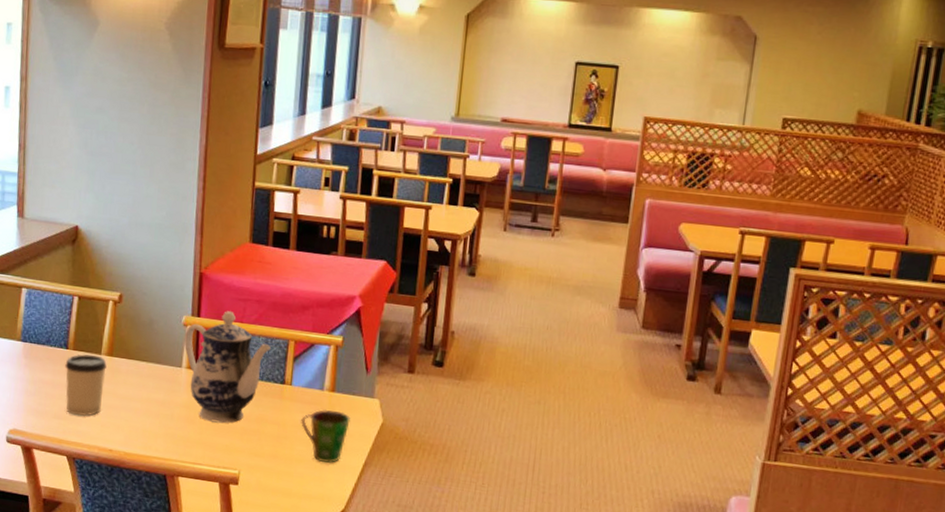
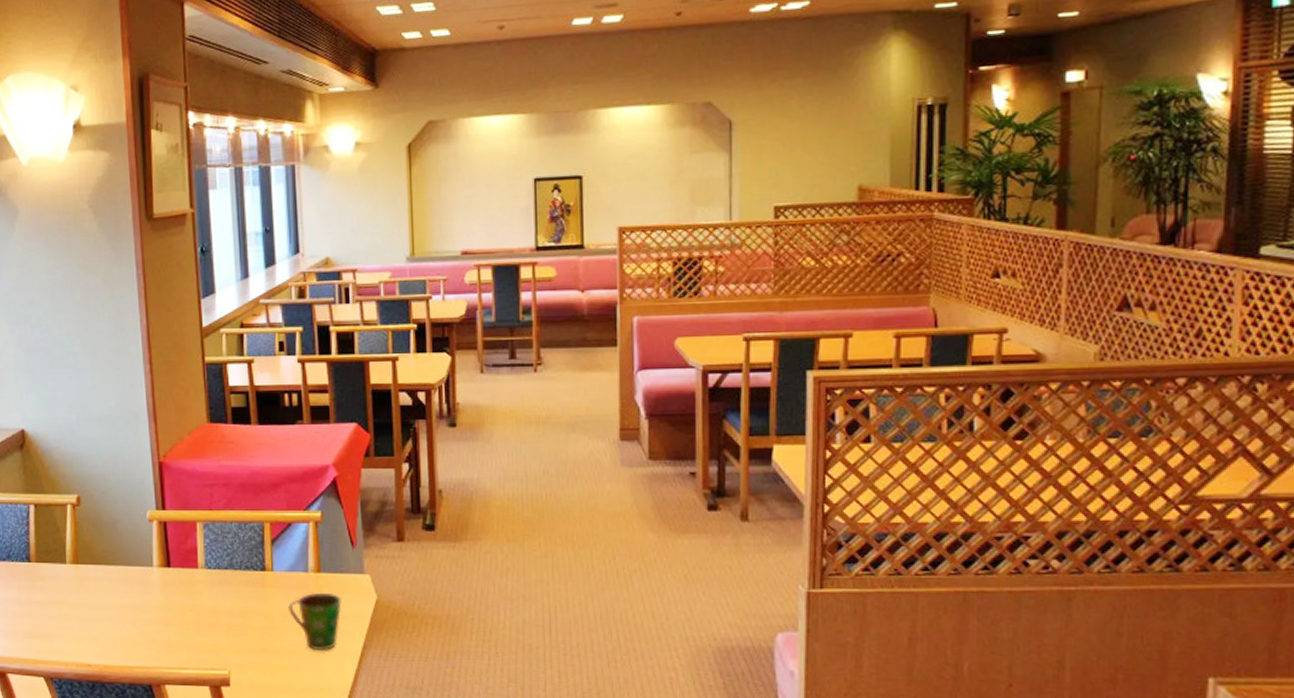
cup: present [65,353,107,417] -> none [29,564,74,633]
teapot: present [184,311,271,424] -> none [151,499,245,622]

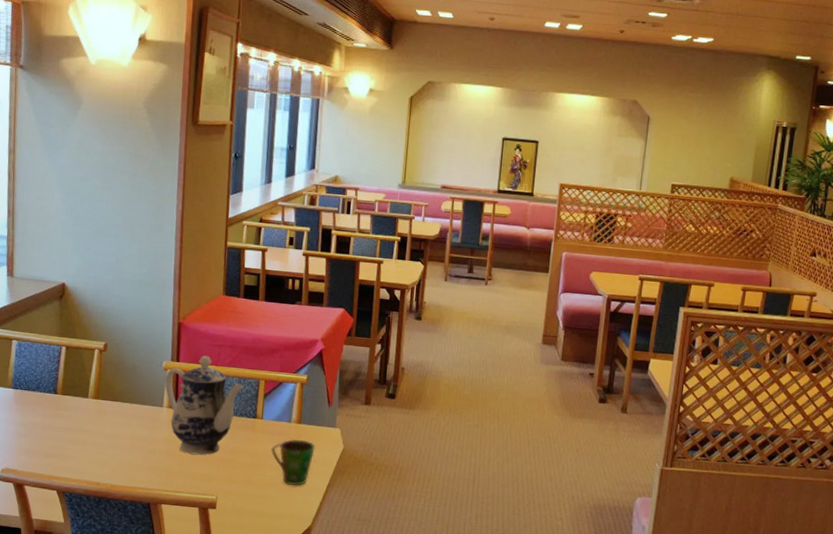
teapot: none [151,499,245,622] -> present [164,356,244,455]

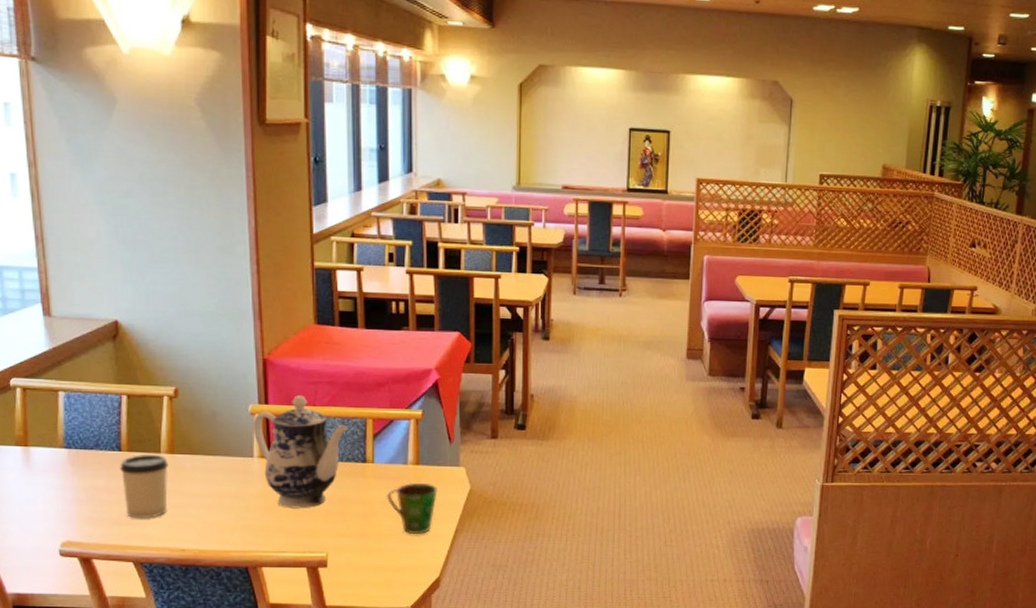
cup: none [54,398,93,455] -> present [120,454,169,519]

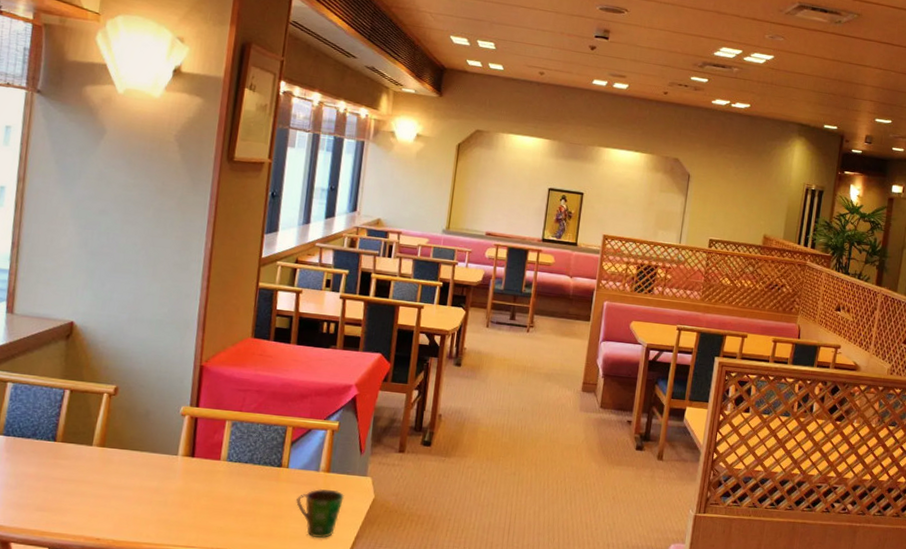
cup: present [120,454,169,519] -> none [50,445,98,508]
teapot: present [253,395,348,509] -> none [181,401,269,507]

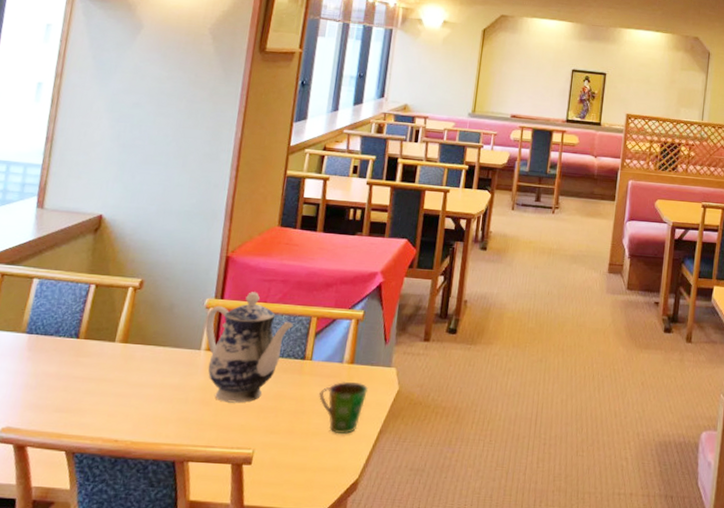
teapot: none [181,401,269,507] -> present [205,292,293,403]

